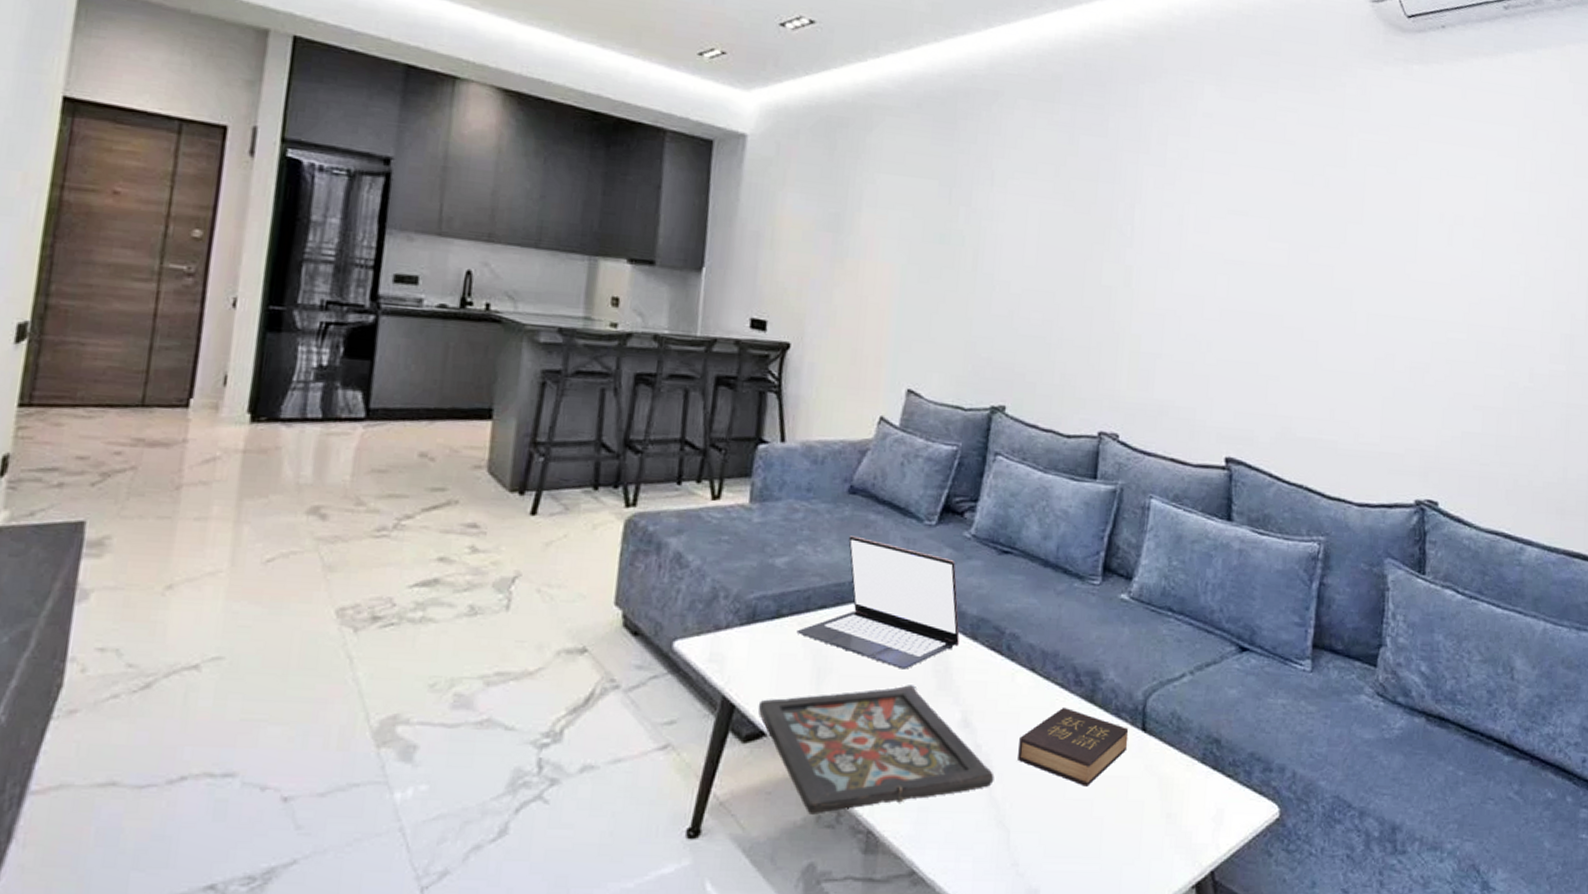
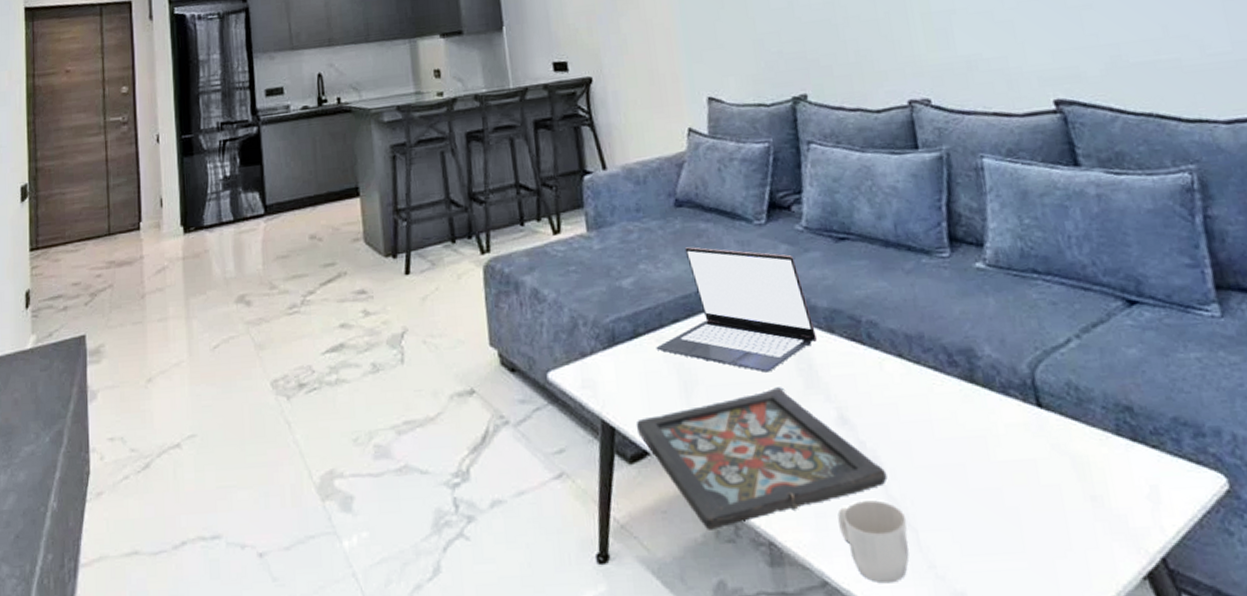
mug: none [938,800,1003,877] -> present [837,500,910,584]
hardback book: present [1018,706,1129,787] -> none [903,390,1026,475]

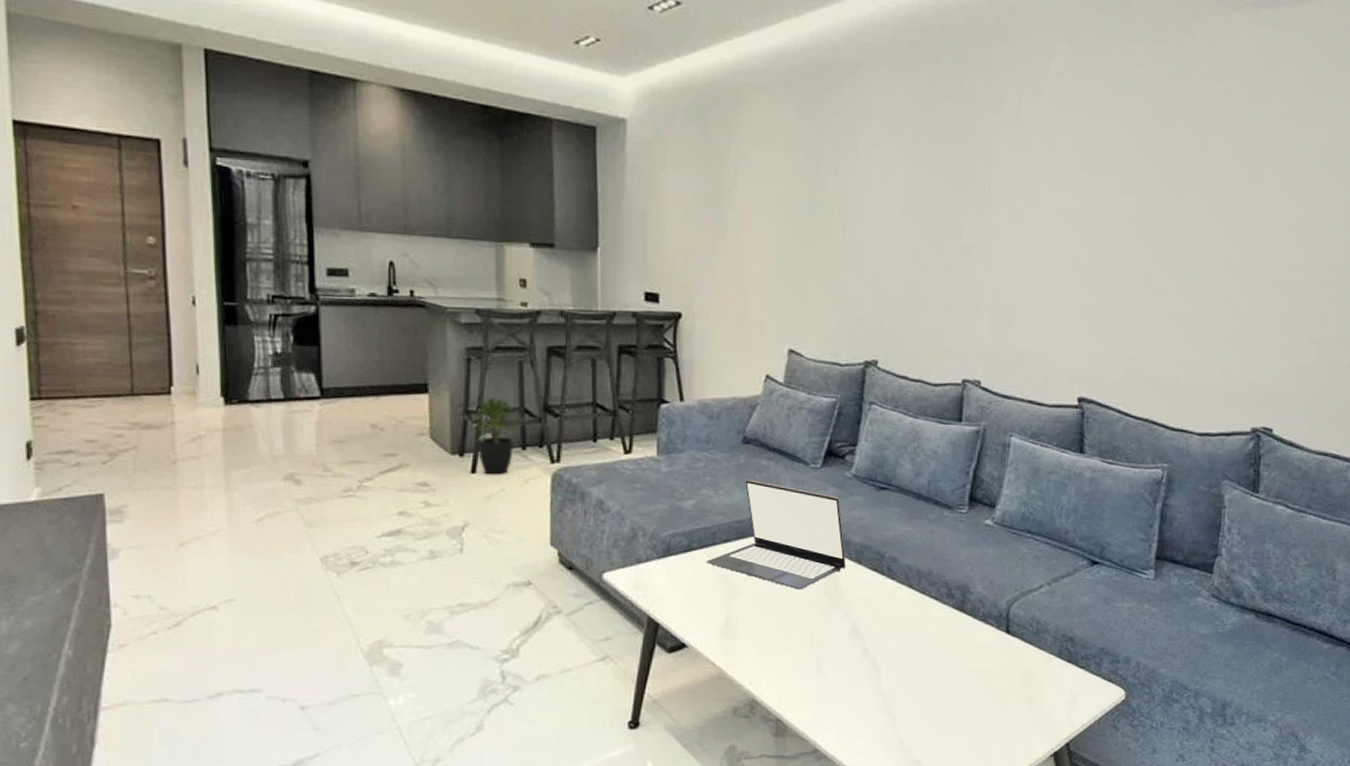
potted plant: none [400,192,449,275] -> present [470,397,522,475]
decorative tray: present [636,387,888,530] -> none [678,602,881,708]
mug: present [837,500,910,584] -> none [835,693,889,752]

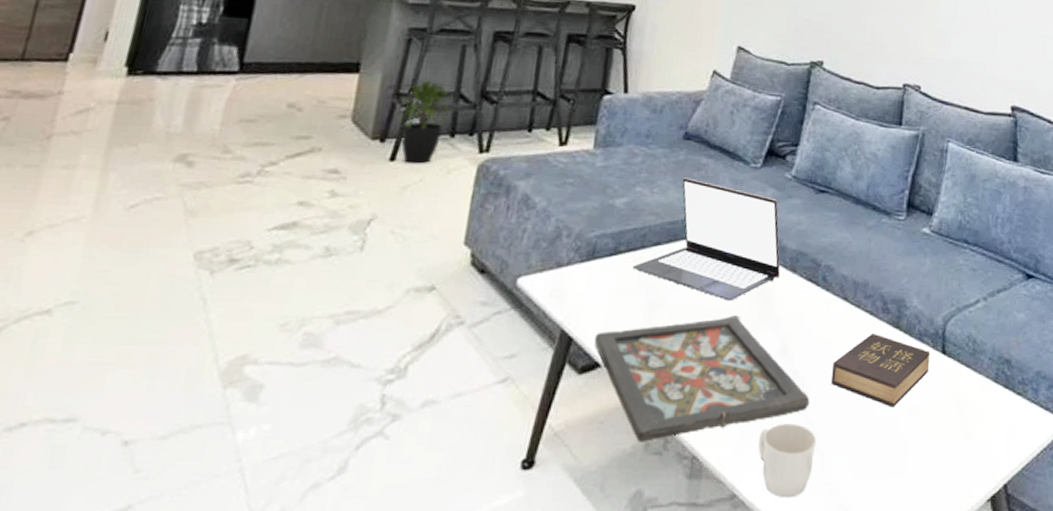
decorative tray: none [678,602,881,708] -> present [594,315,810,442]
mug: none [835,693,889,752] -> present [758,423,817,498]
hardback book: none [900,615,995,679] -> present [831,332,931,407]

